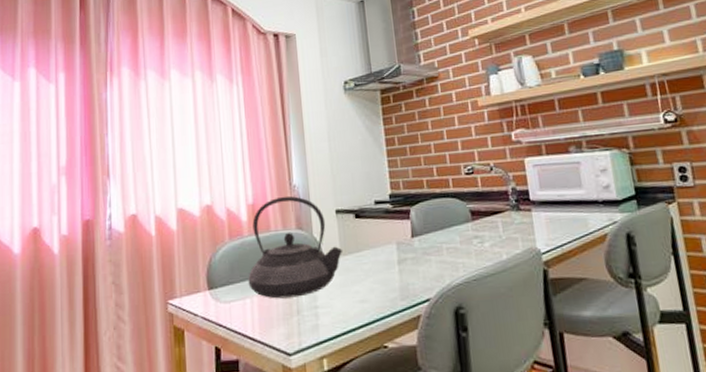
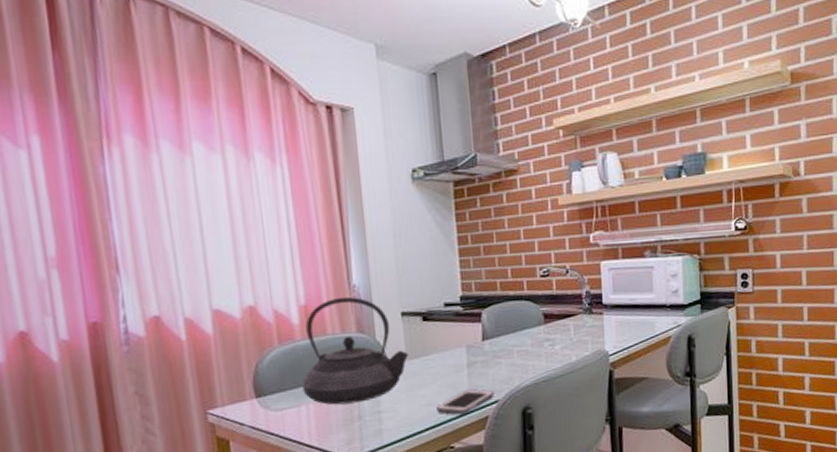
cell phone: none [369,286,426,312] -> present [436,389,494,414]

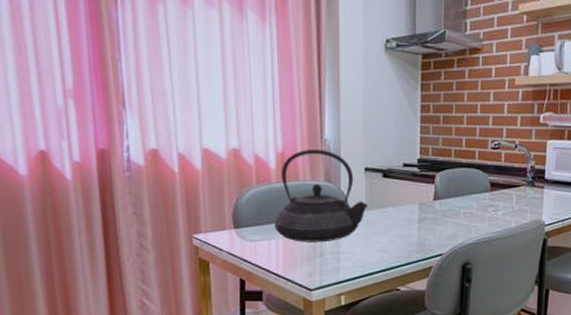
cell phone: present [436,389,494,414] -> none [388,242,439,262]

